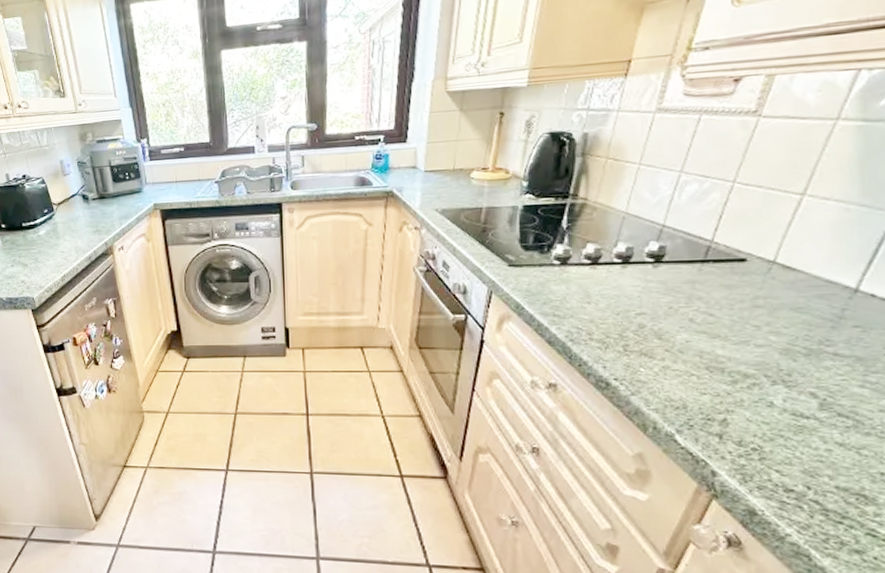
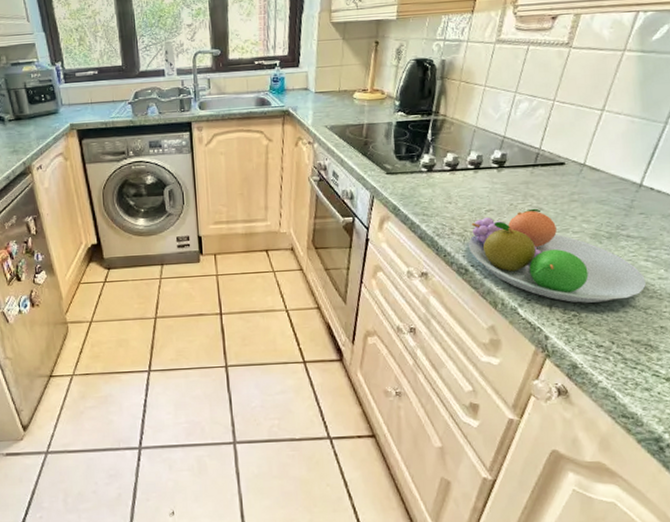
fruit bowl: none [610,314,860,435] -> present [468,208,646,303]

